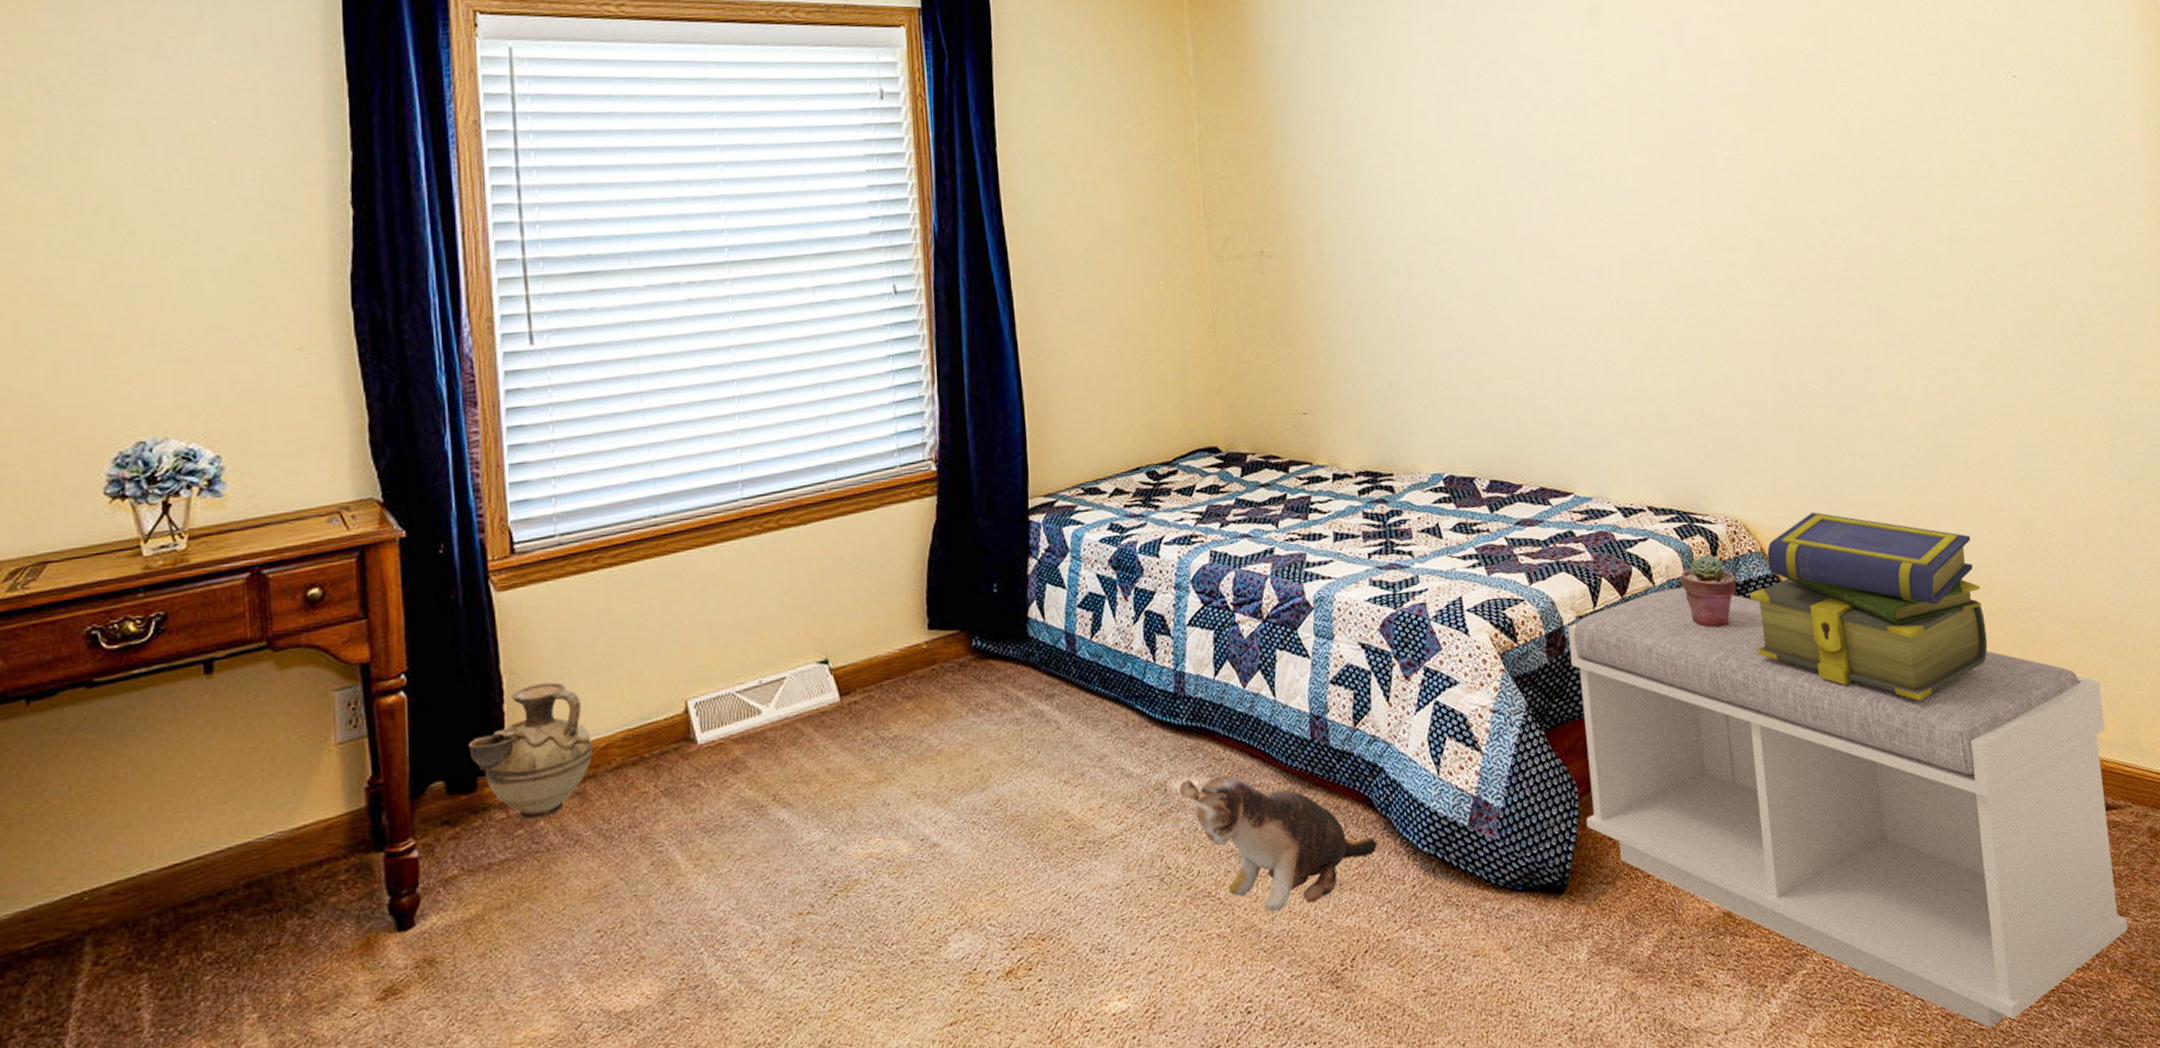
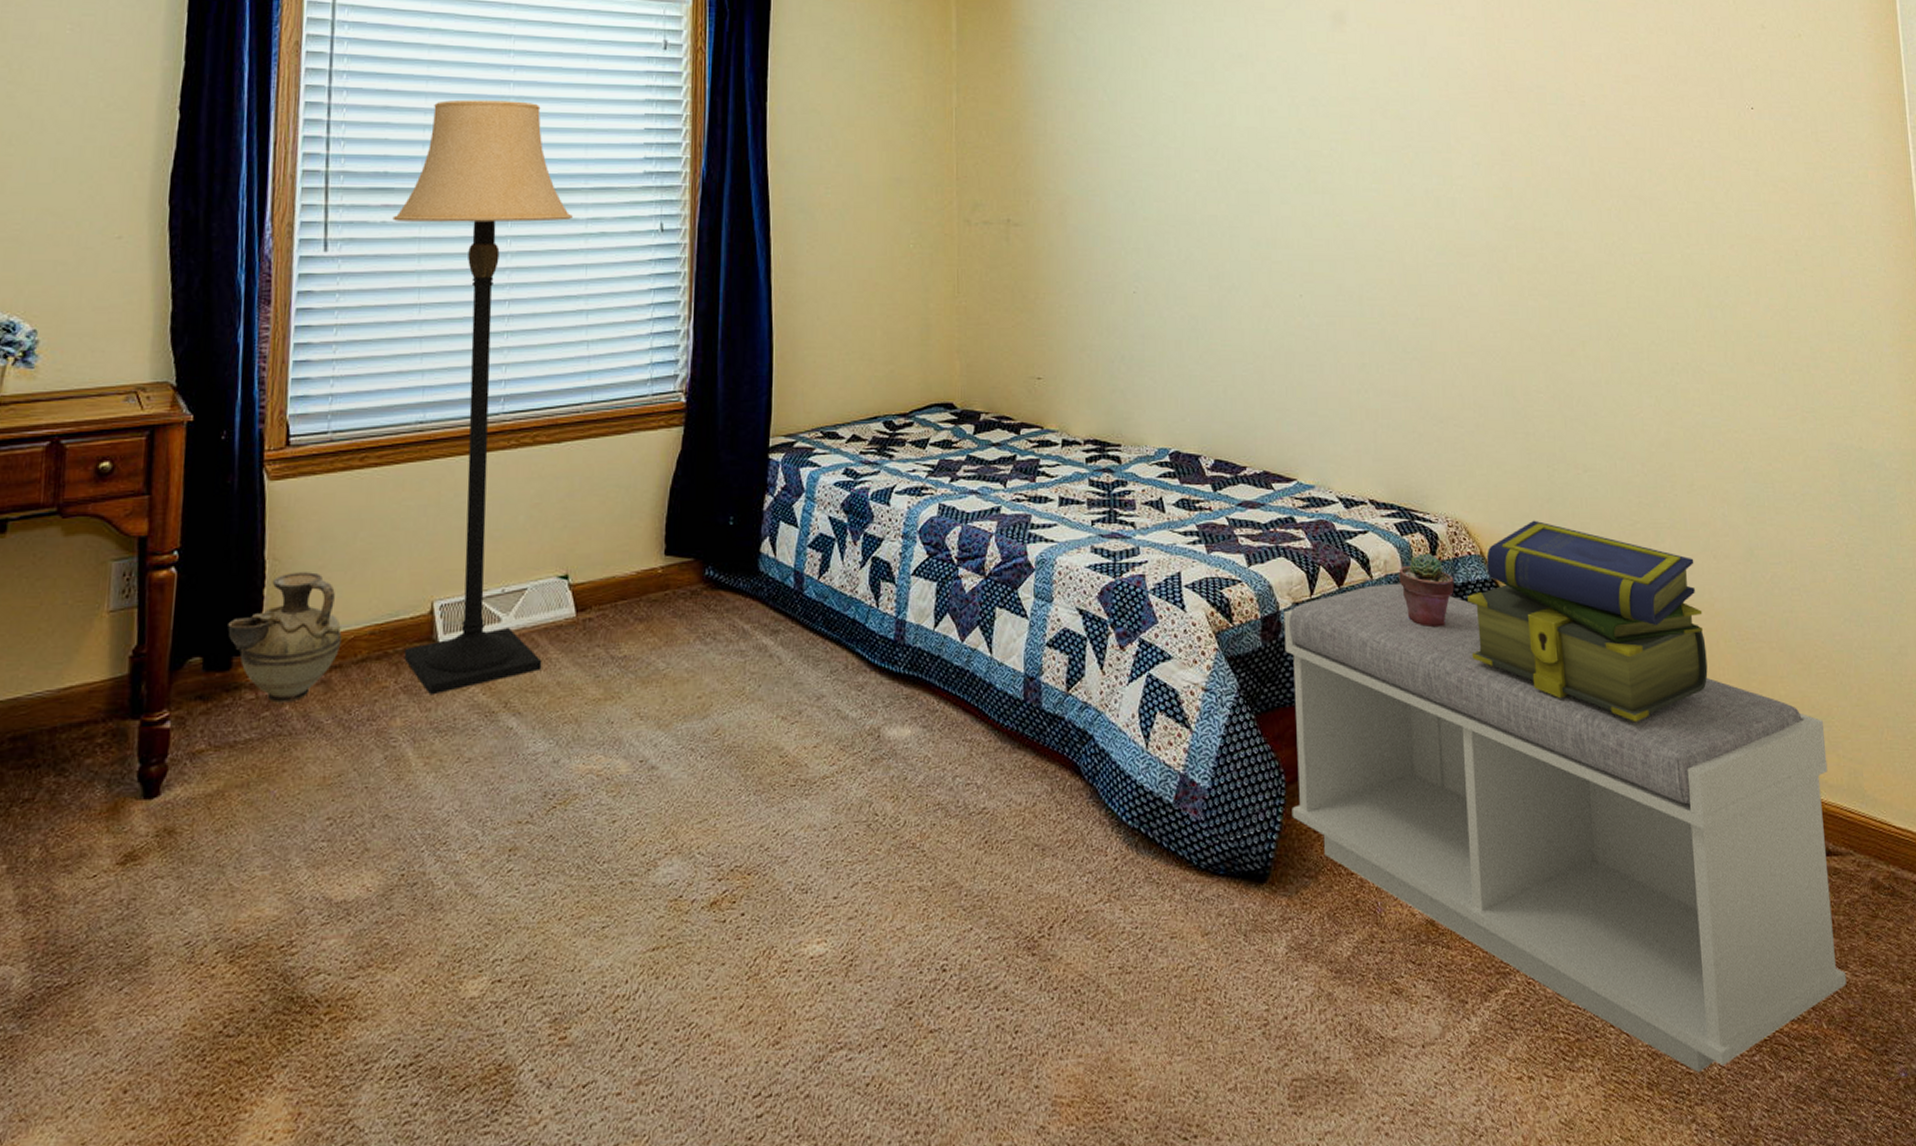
lamp: none [602,166,809,796] -> present [393,99,573,695]
plush toy: present [1179,774,1378,912] -> none [892,726,1082,871]

